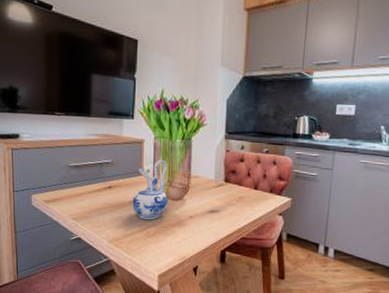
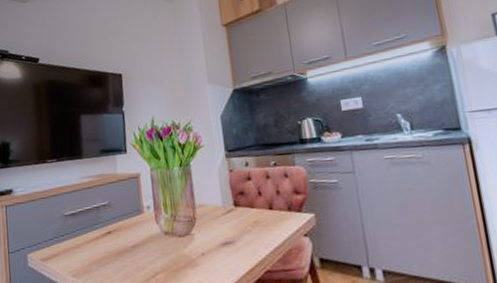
ceramic pitcher: present [132,159,169,220] -> none [135,191,176,266]

